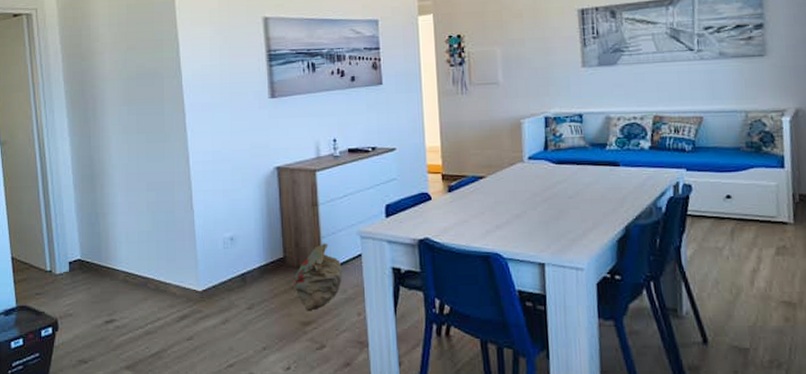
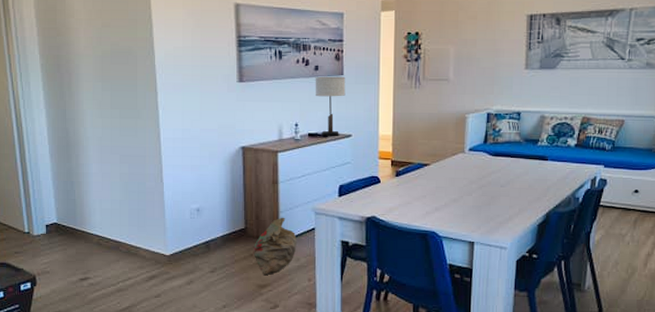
table lamp: none [352,86,386,152] -> present [315,76,346,137]

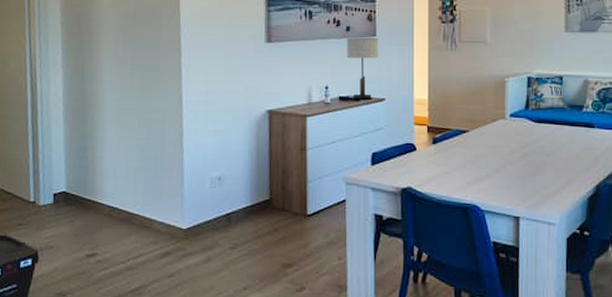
bag: present [254,217,297,275] -> none [279,187,326,252]

